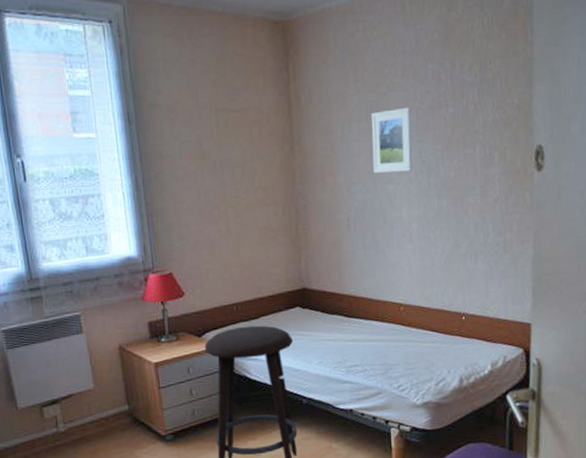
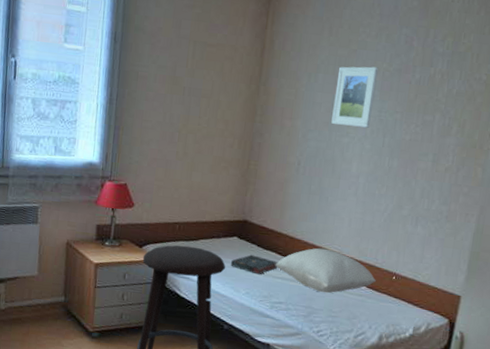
book: none [298,322,347,342] -> present [231,254,279,275]
pillow: none [343,301,448,347] -> present [275,248,377,294]

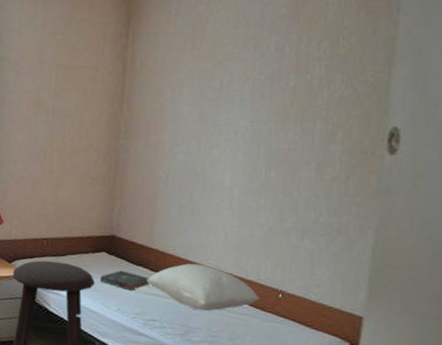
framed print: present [331,66,379,128] -> none [199,77,248,139]

